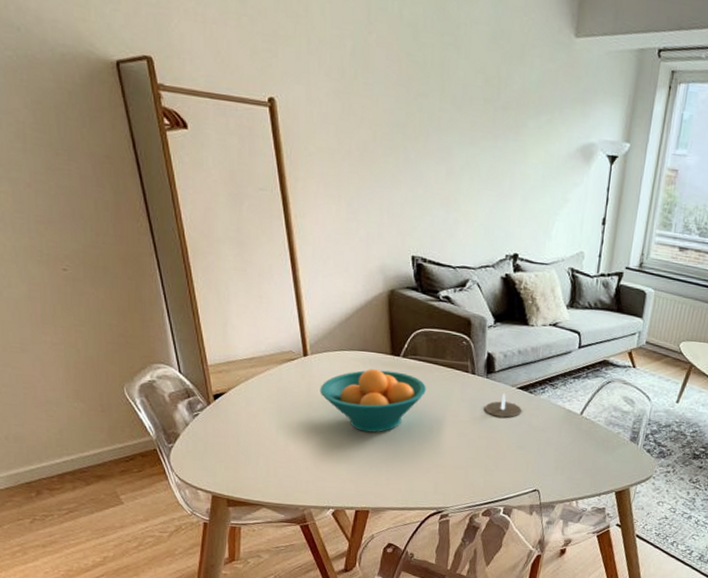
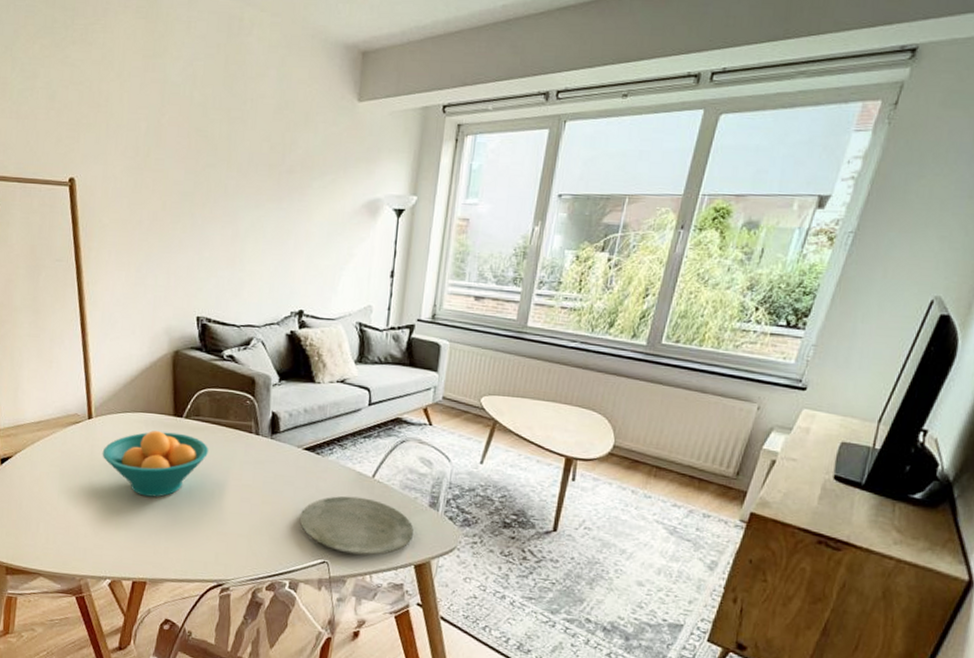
candle: present [484,393,523,418] -> none [268,454,310,481]
plate: none [513,431,616,484] -> present [299,496,414,556]

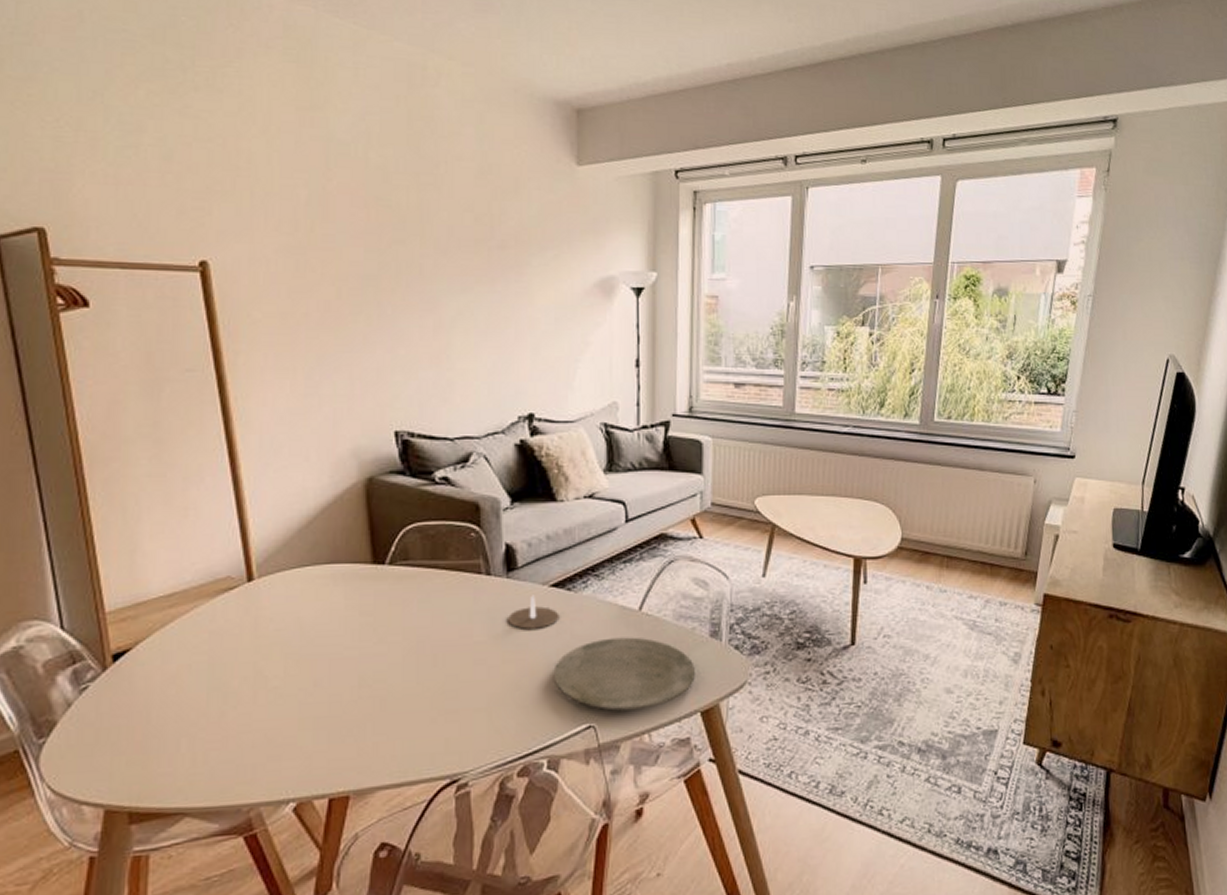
fruit bowl: present [102,430,208,498] -> none [271,585,424,677]
candle: none [268,454,310,481] -> present [506,595,561,629]

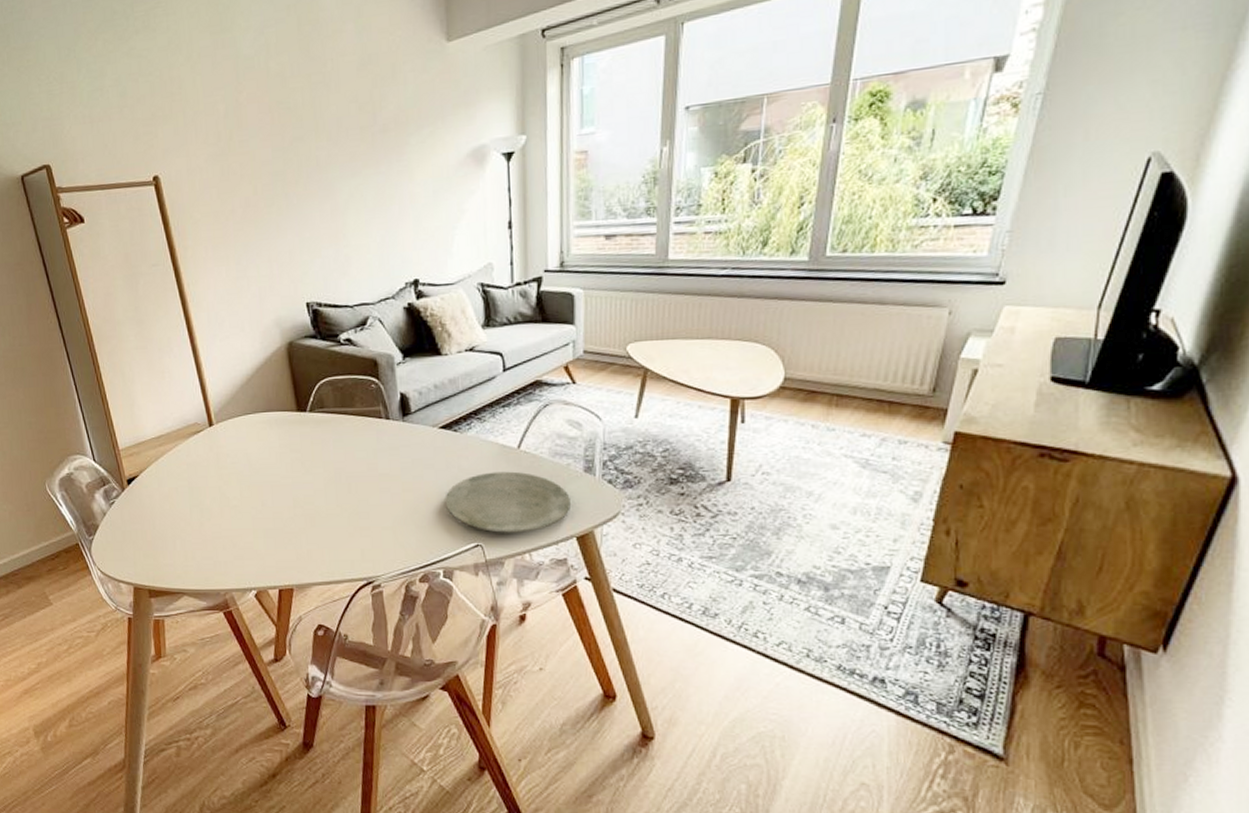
candle: present [506,595,561,629] -> none [404,435,450,464]

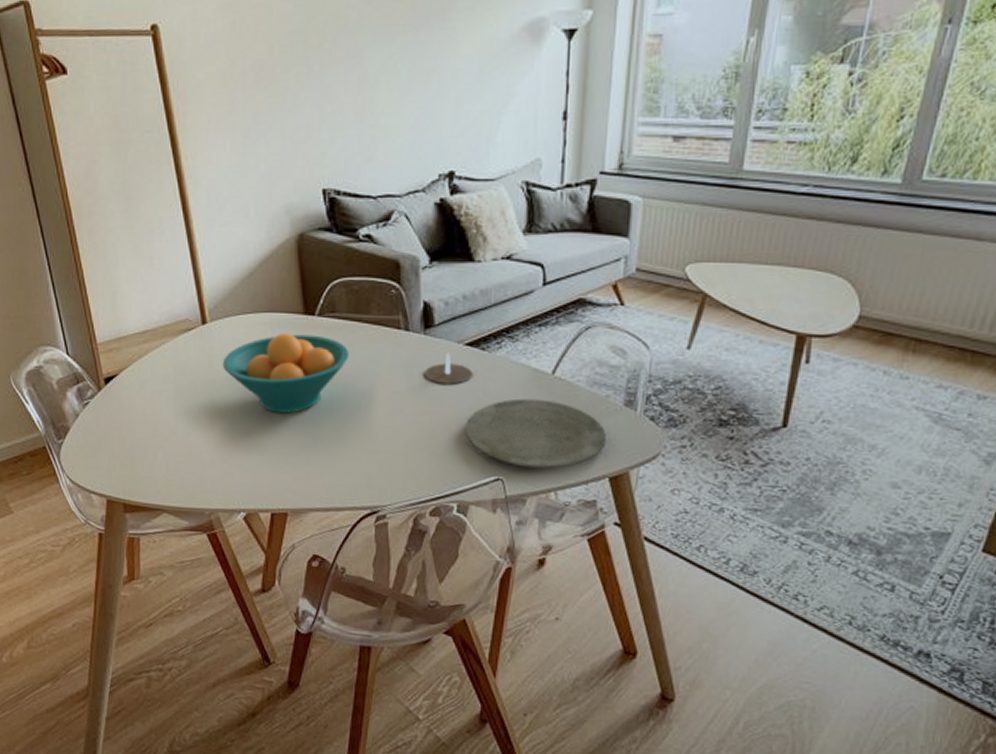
fruit bowl: none [228,429,338,500] -> present [222,334,349,413]
candle: none [404,435,450,464] -> present [423,352,475,384]

